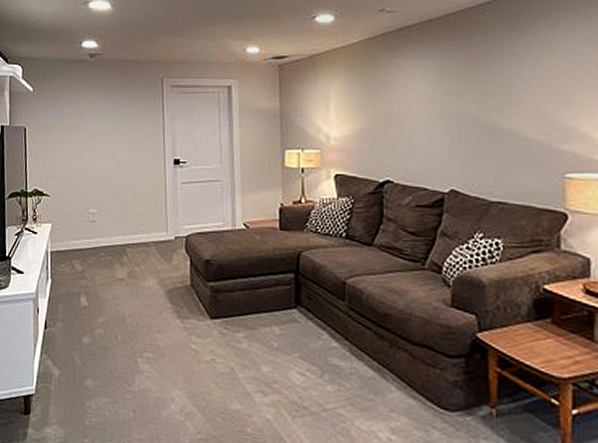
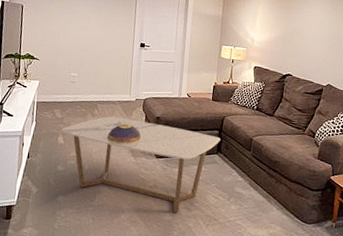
coffee table: none [83,264,298,400] -> present [61,116,220,214]
decorative bowl: none [143,273,187,301] -> present [107,124,141,144]

